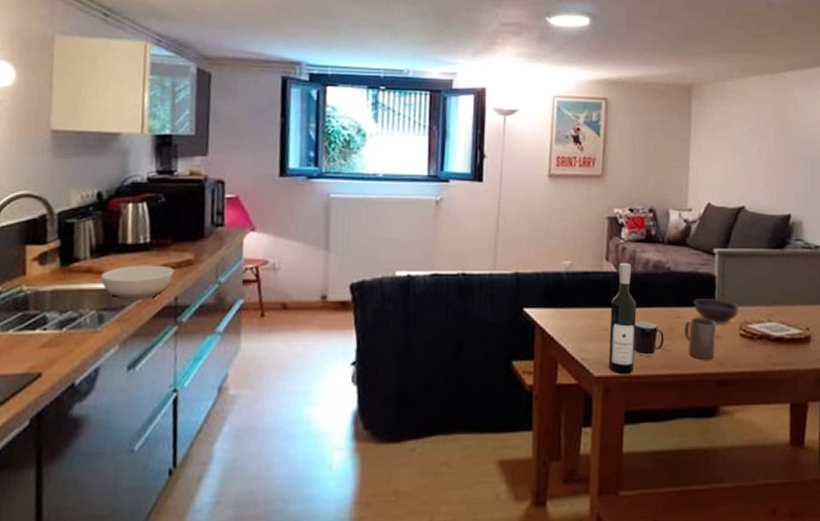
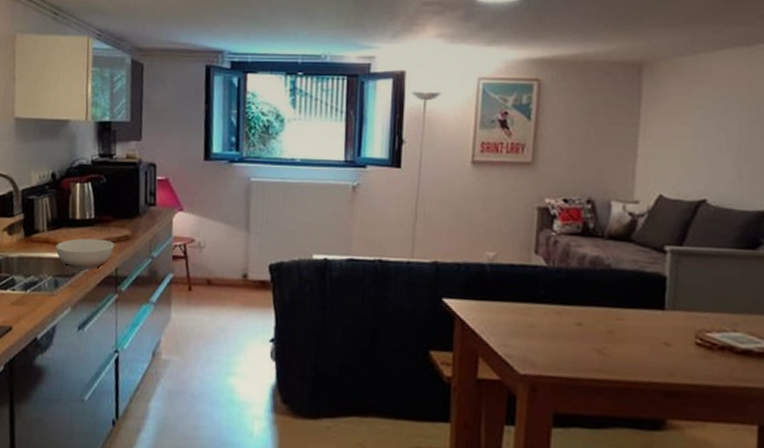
bottle: present [608,262,637,375] -> none [535,256,569,376]
mug: present [633,320,664,356] -> none [564,319,601,359]
cup: present [684,318,716,359] -> none [626,320,666,368]
bowl: present [694,297,740,325] -> none [639,299,696,331]

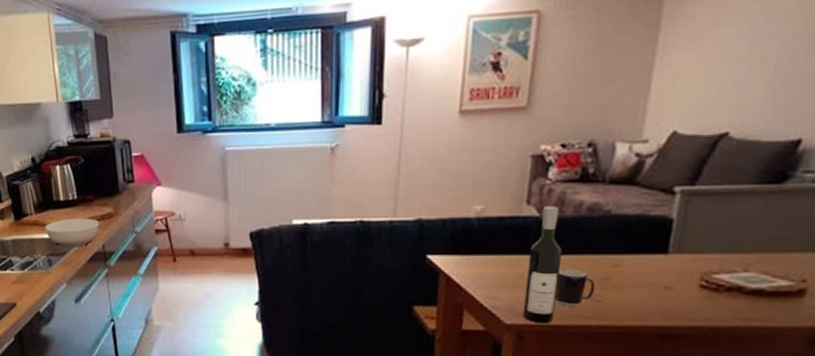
bottle: none [535,256,569,376] -> present [522,205,562,324]
mug: none [564,319,601,359] -> present [554,268,595,306]

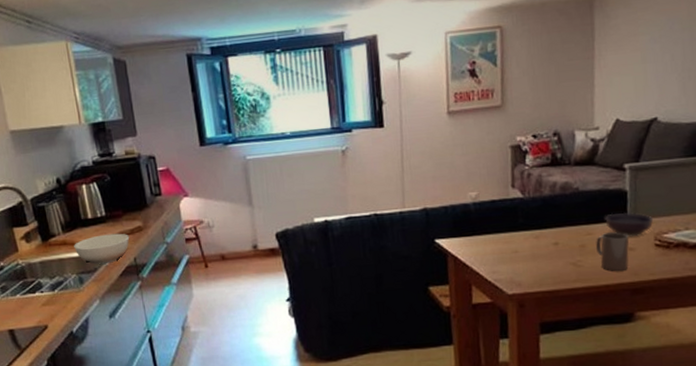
bottle: present [522,205,562,324] -> none [519,187,547,291]
mug: present [554,268,595,306] -> none [544,240,576,273]
cup: none [622,266,667,312] -> present [596,232,629,271]
bowl: none [639,243,703,274] -> present [605,212,654,237]

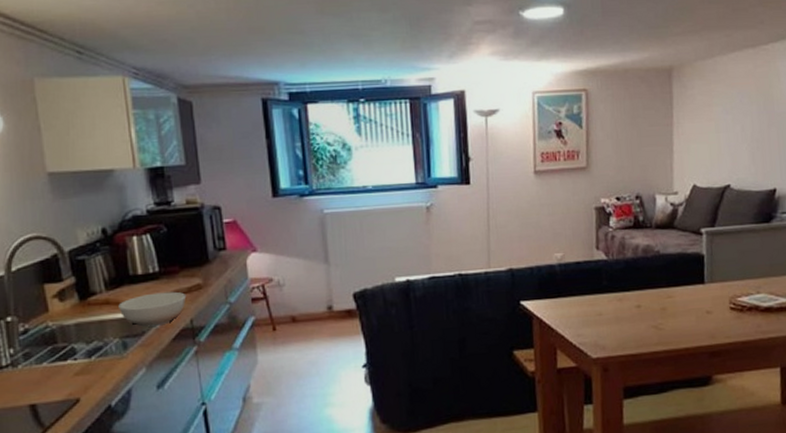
cup: present [596,232,629,271] -> none [676,295,707,334]
bowl: present [605,212,654,237] -> none [684,275,729,301]

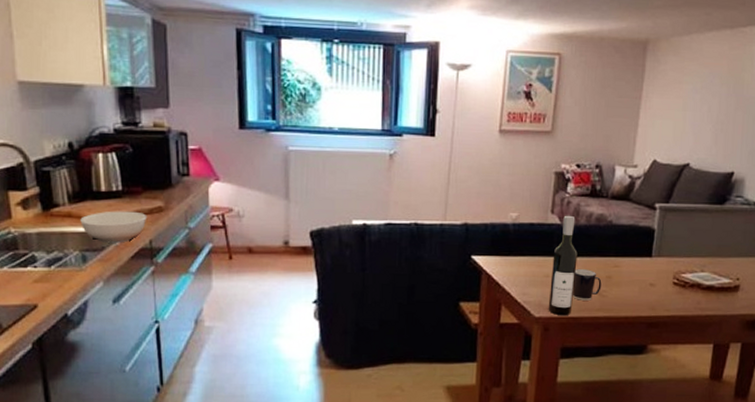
bottle: none [603,249,630,355] -> present [548,215,578,316]
mug: none [627,303,657,336] -> present [572,268,602,301]

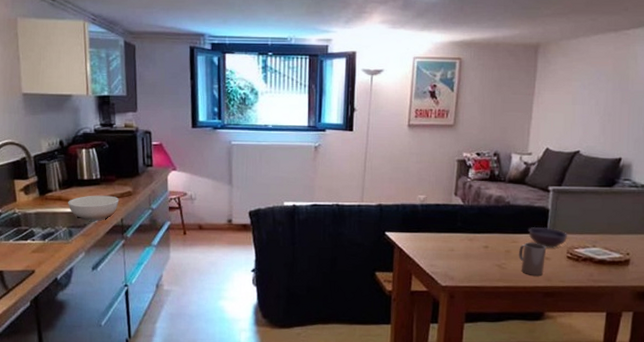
bottle: present [548,215,578,316] -> none [453,197,479,285]
mug: present [572,268,602,301] -> none [474,243,501,272]
cup: none [621,267,652,304] -> present [519,242,547,276]
bowl: none [632,248,675,274] -> present [528,226,568,249]

